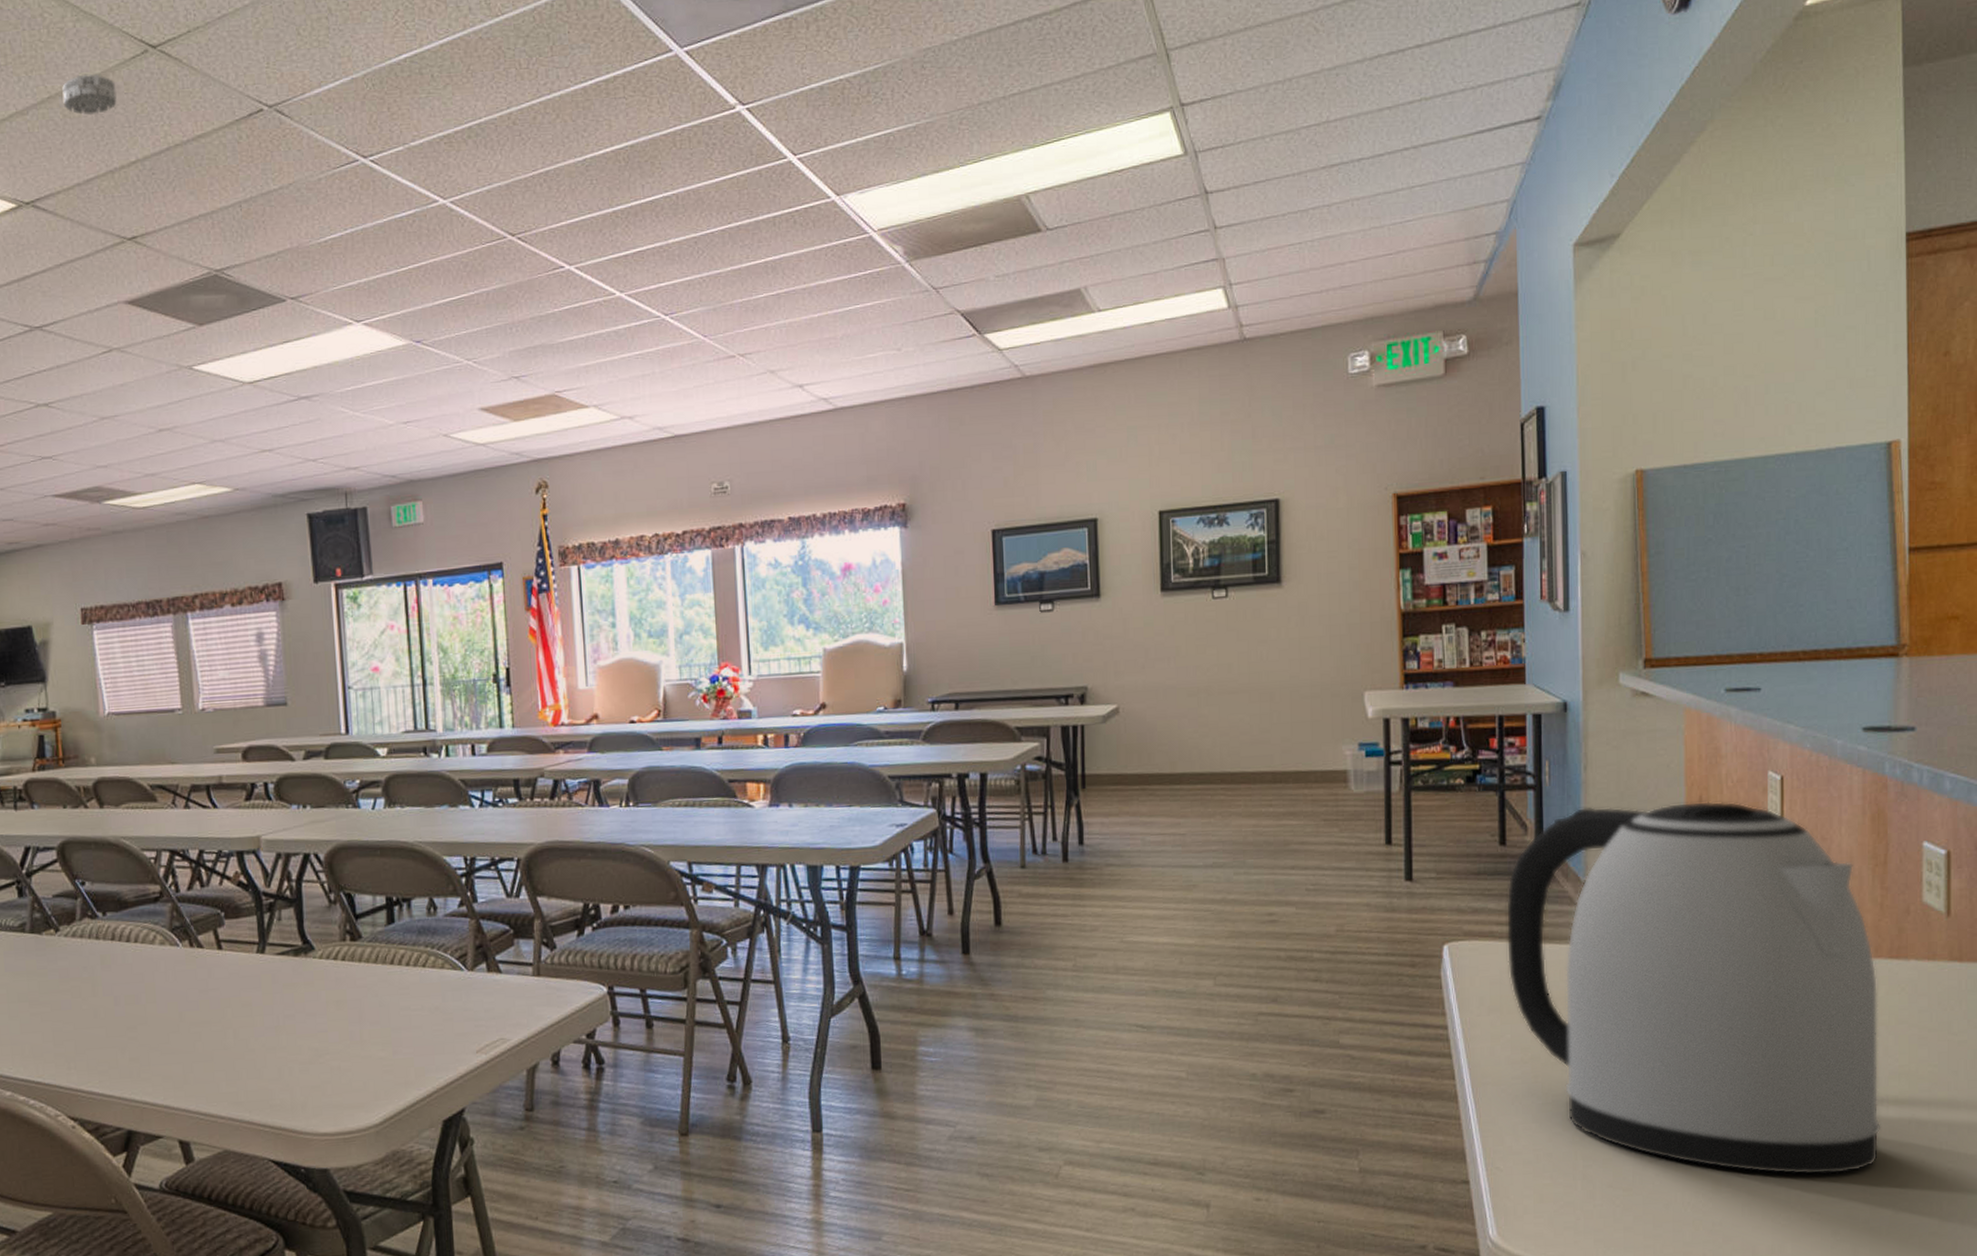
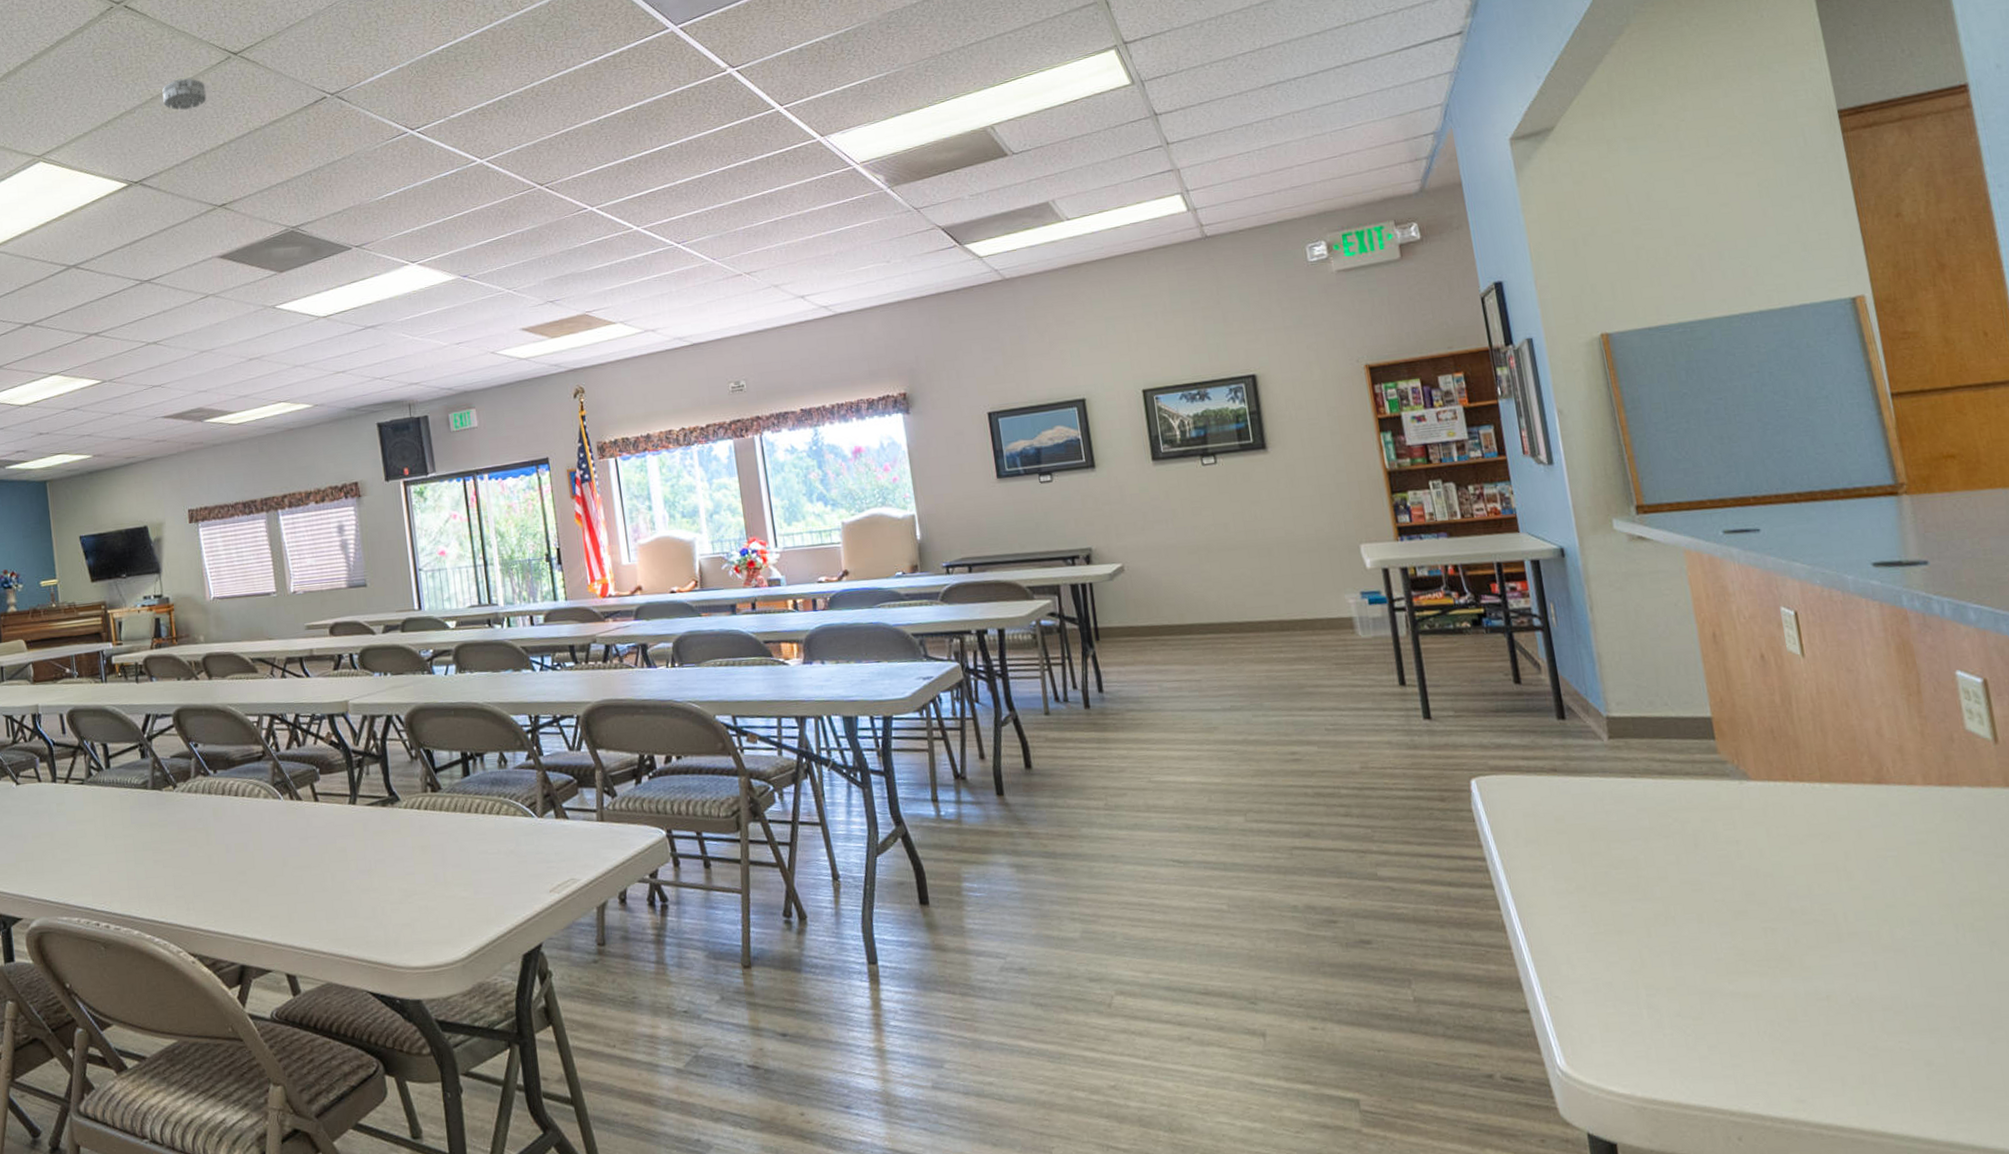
kettle: present [1506,801,1881,1175] -> none [1528,637,1964,1004]

